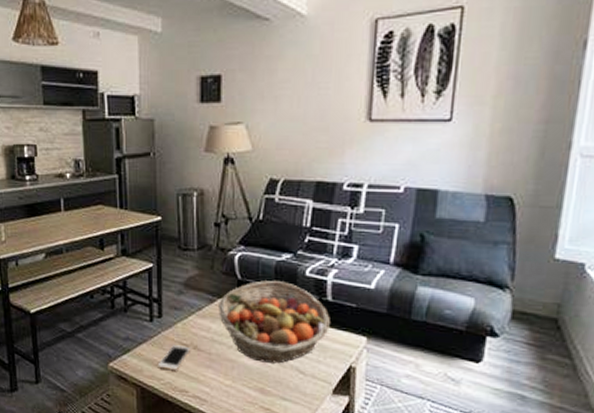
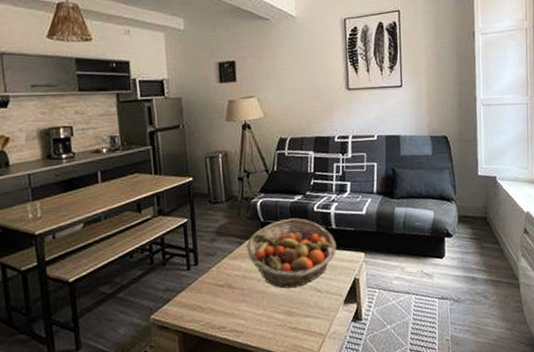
cell phone: present [157,345,190,370] -> none [196,286,225,311]

